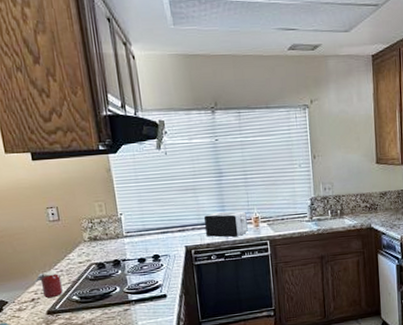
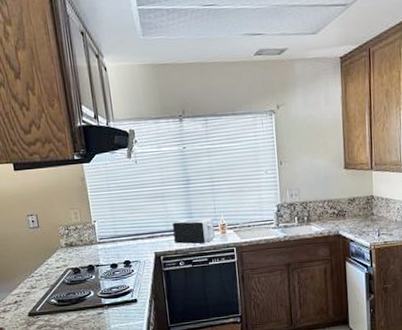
jar: present [33,270,63,299] -> none [16,274,43,301]

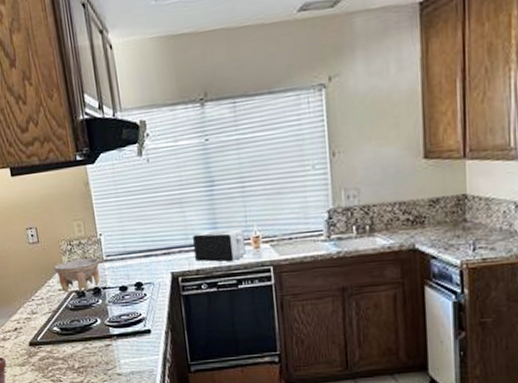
bowl: none [52,240,94,270] -> present [54,258,100,293]

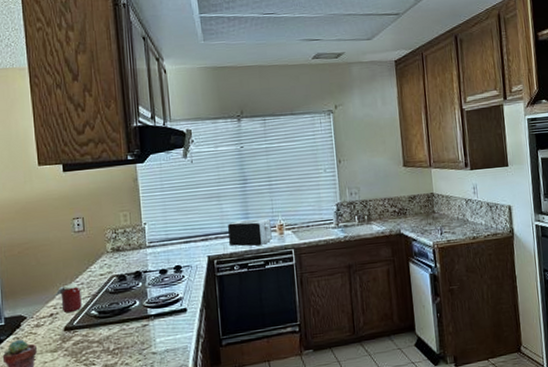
jar: none [16,298,44,329] -> present [54,283,82,313]
bowl: present [54,258,100,293] -> none [97,244,143,277]

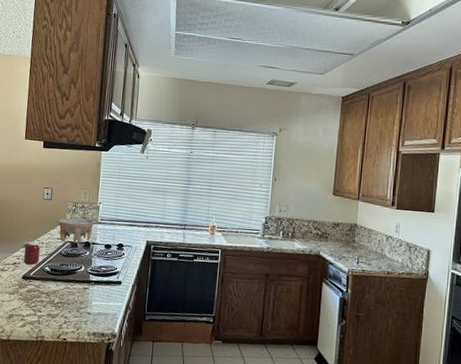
bowl: none [97,244,143,277] -> present [58,218,95,244]
toaster: present [227,218,272,246] -> none [166,215,205,240]

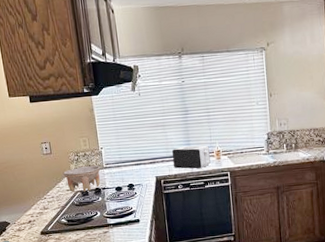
jar: present [19,241,41,265] -> none [30,196,54,221]
toaster: none [166,215,205,240] -> present [171,145,211,169]

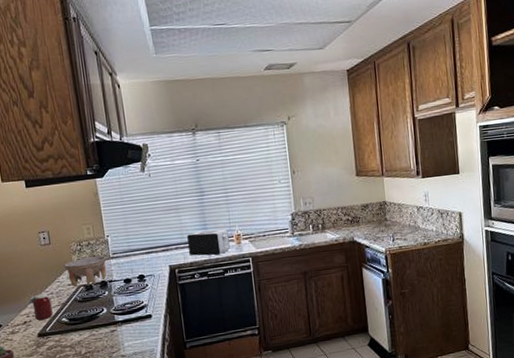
jar: none [30,196,54,221] -> present [26,293,53,321]

